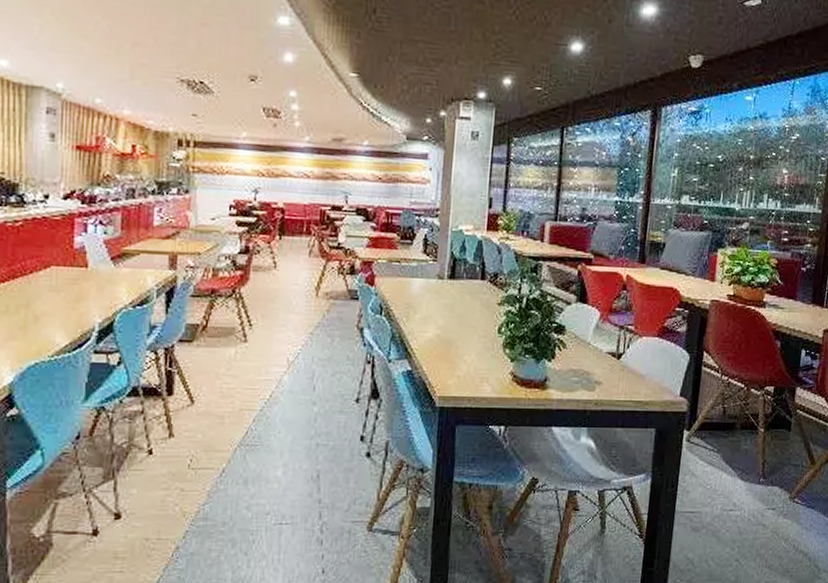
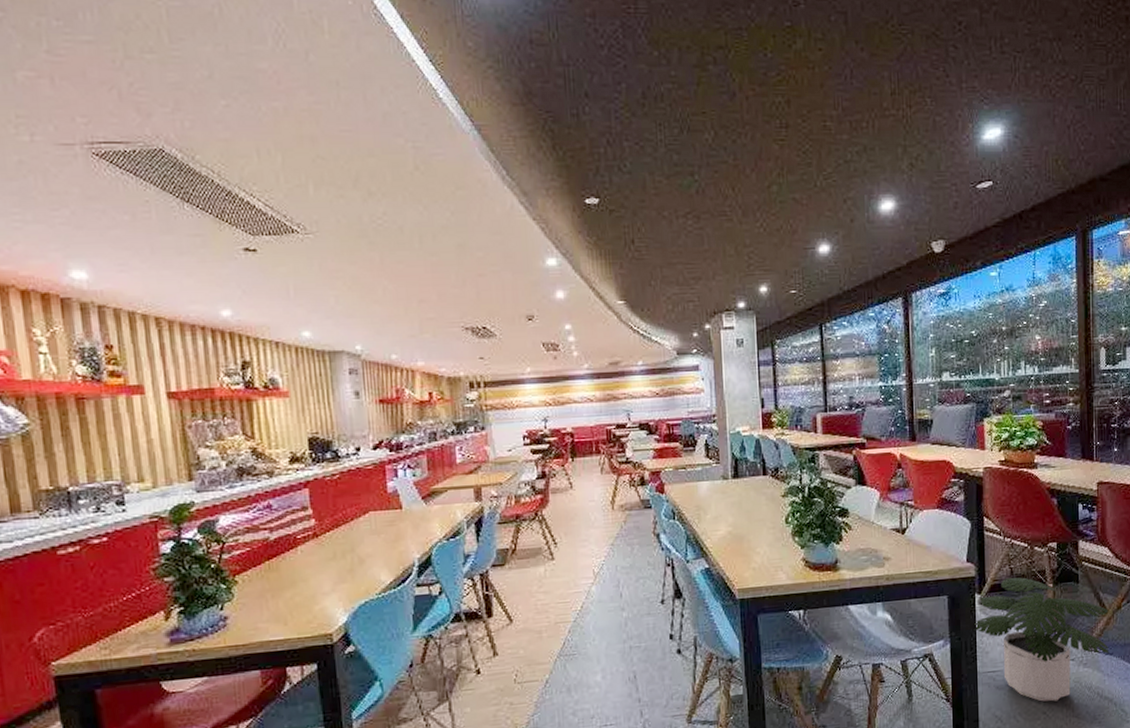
potted plant: none [677,417,817,550] -> present [974,577,1110,702]

